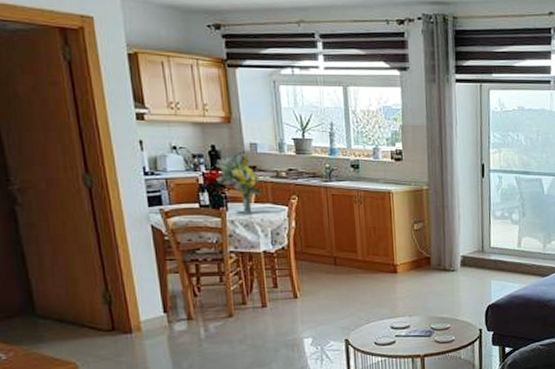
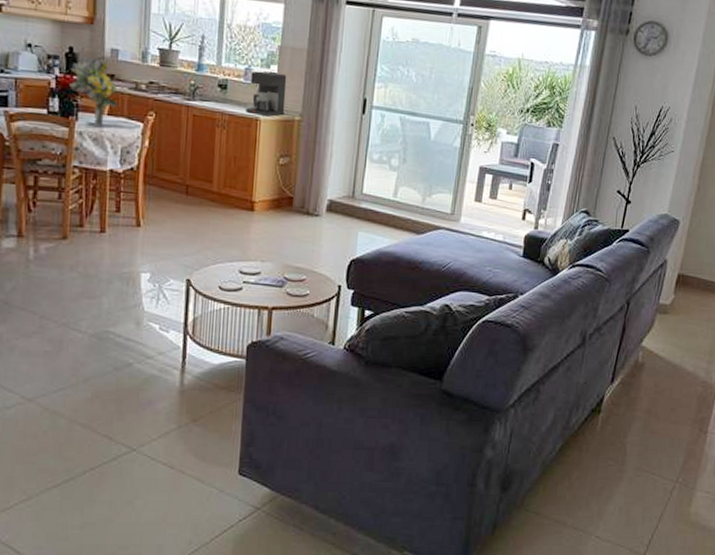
coffee maker: none [378,149,413,189] -> present [245,70,287,117]

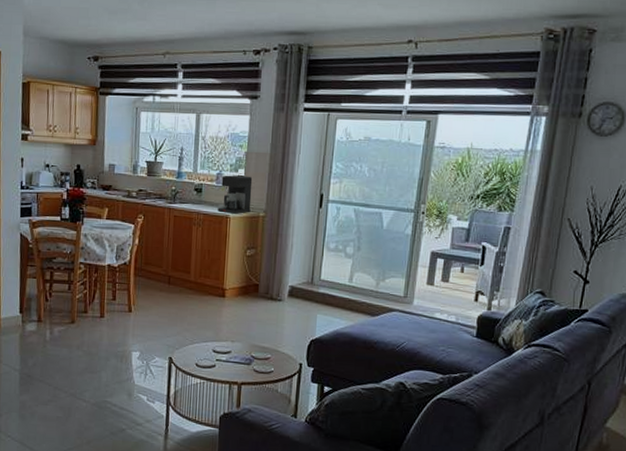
bouquet: present [69,56,117,129] -> none [77,172,114,231]

